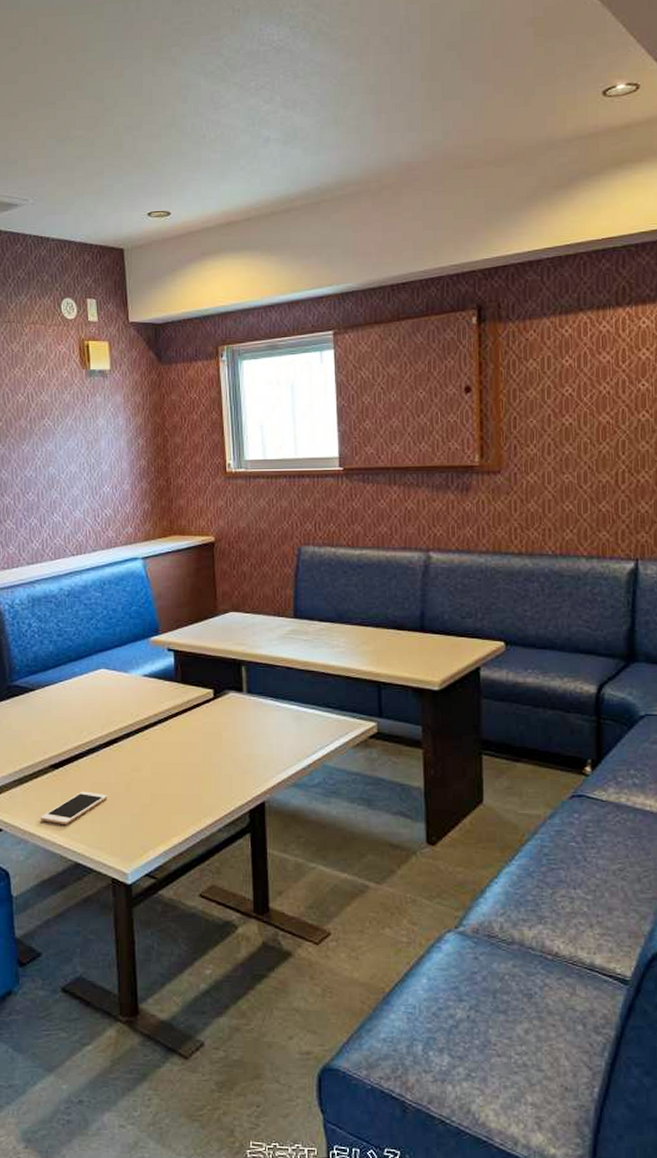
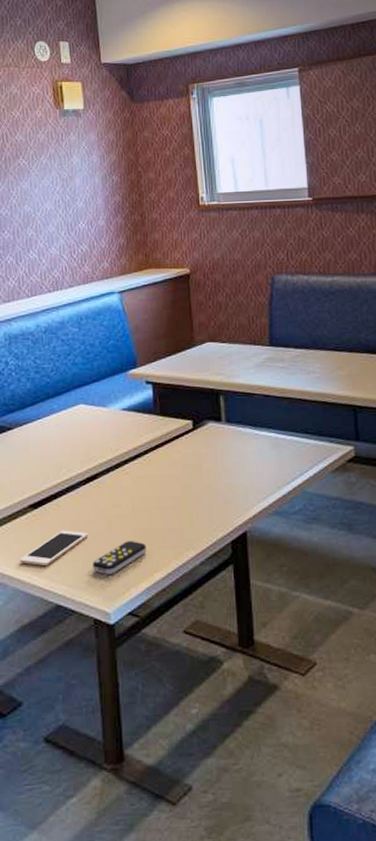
remote control: none [112,805,165,836] -> present [93,541,147,574]

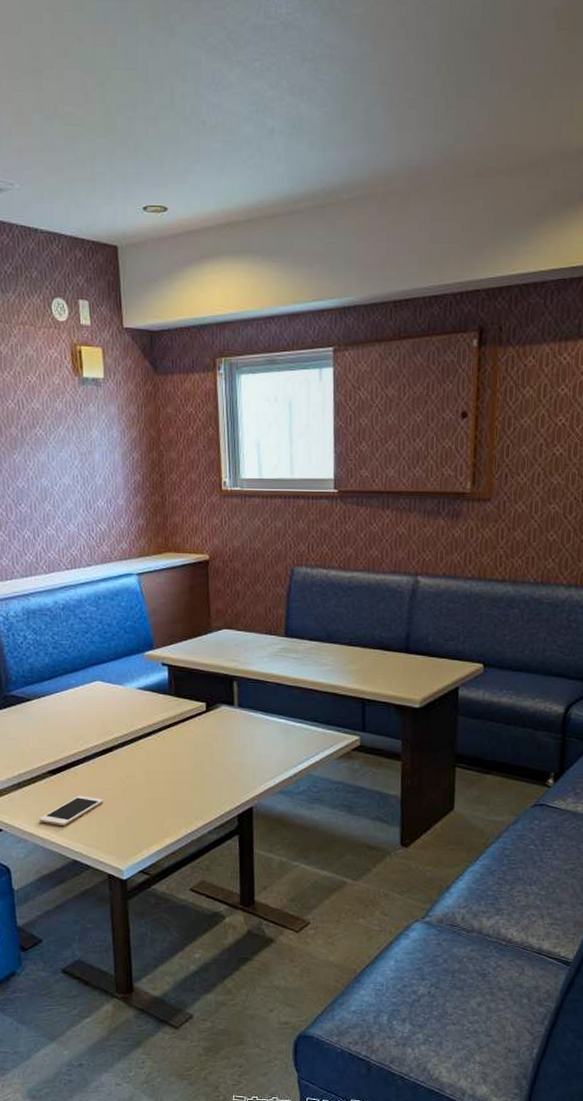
remote control: present [93,541,147,574] -> none [108,809,158,837]

